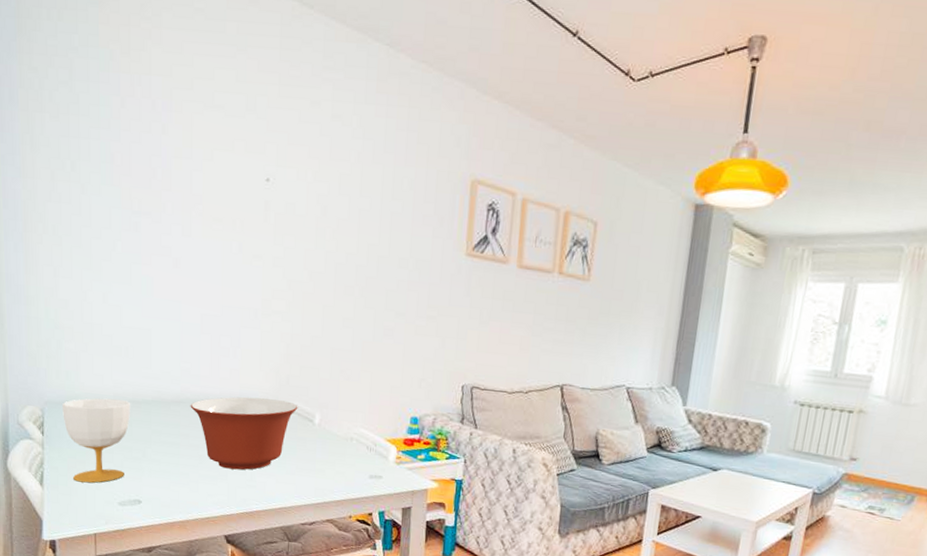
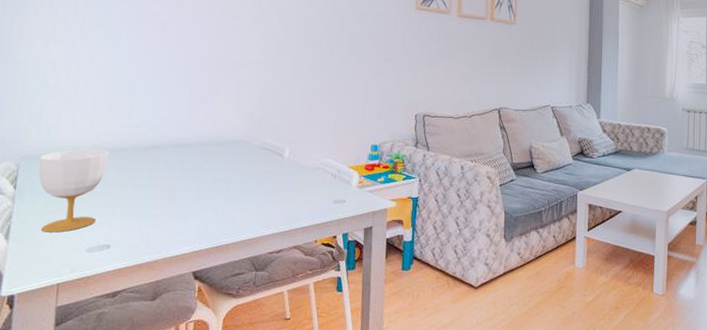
mixing bowl: present [190,397,298,470] -> none [167,138,270,207]

